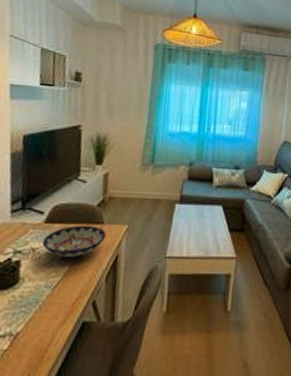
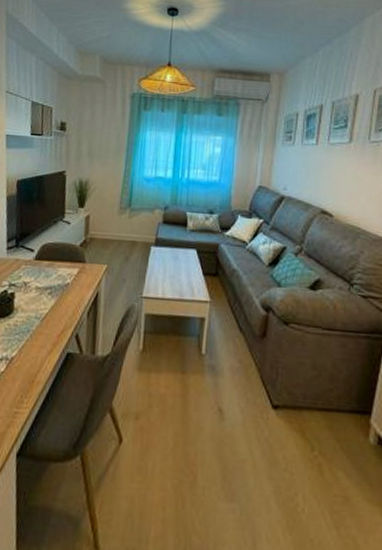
bowl: present [42,225,106,257] -> none [32,263,88,293]

